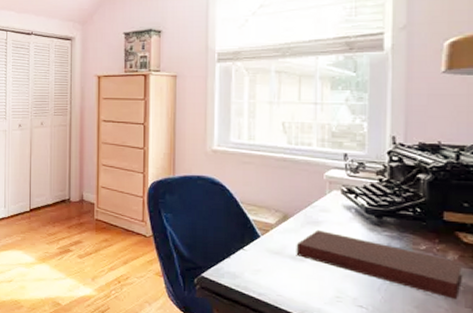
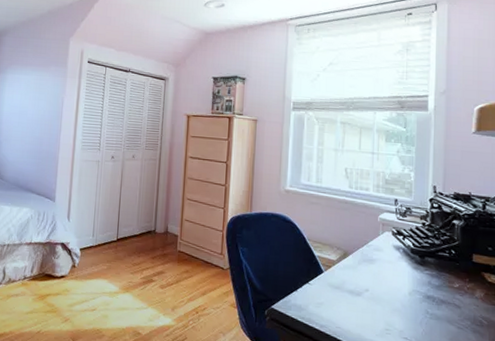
notebook: present [296,229,464,299] -> none [353,267,488,333]

